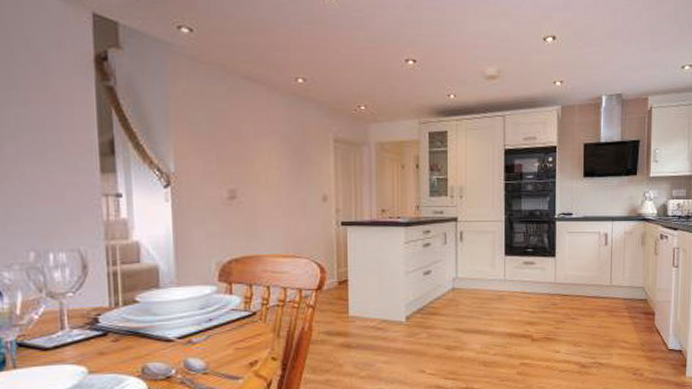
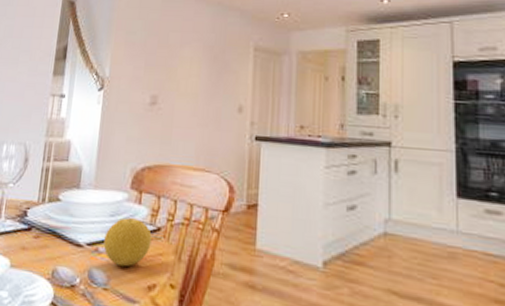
fruit: none [196,308,248,352] -> present [103,218,152,267]

